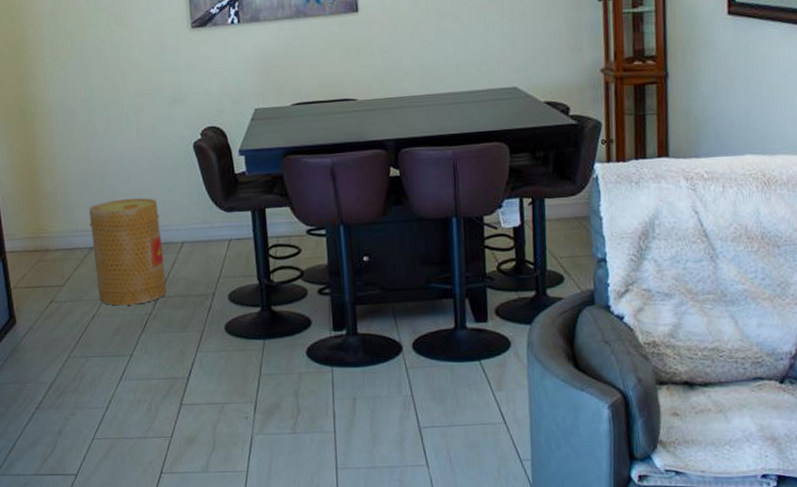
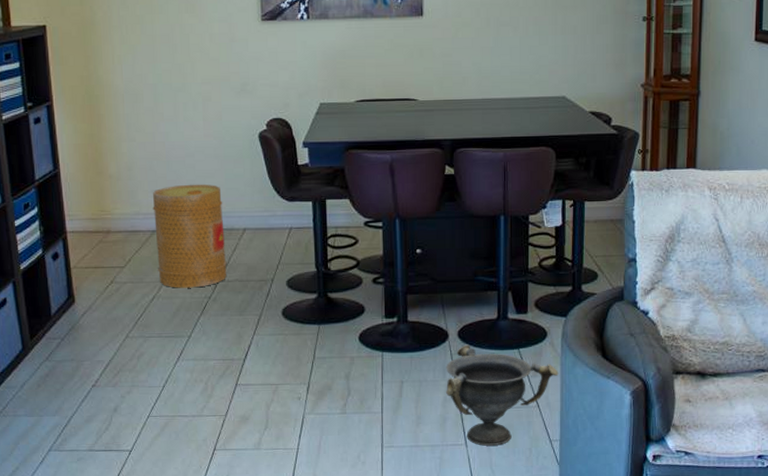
decorative bowl: none [401,357,526,467] -> present [446,344,559,446]

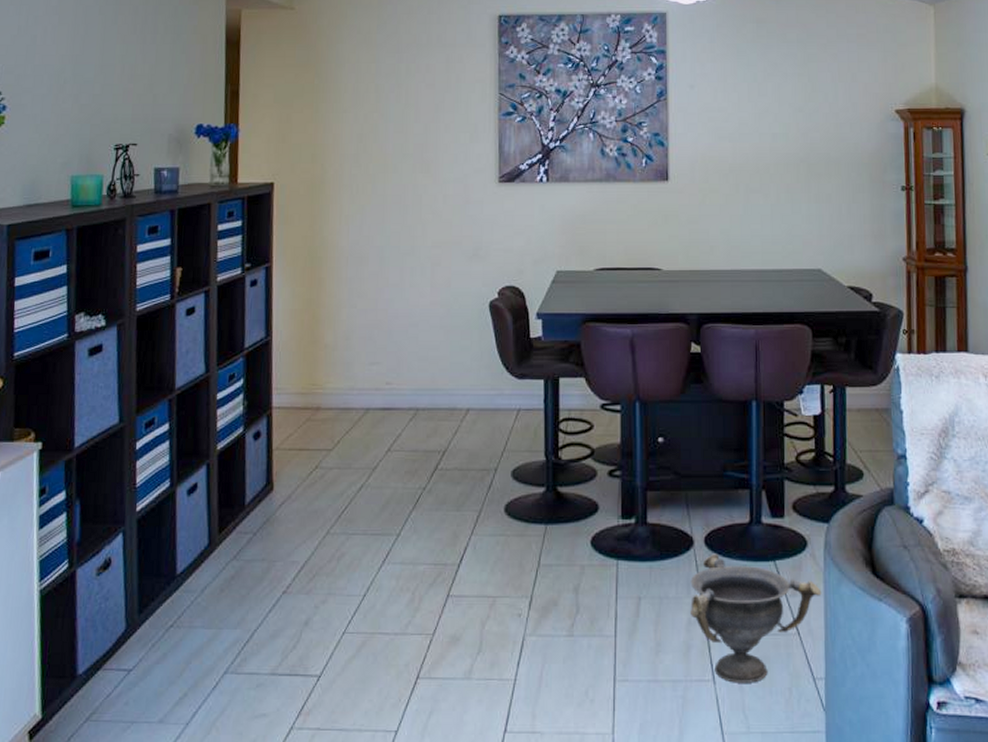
basket: present [152,184,227,288] -> none [369,357,446,477]

